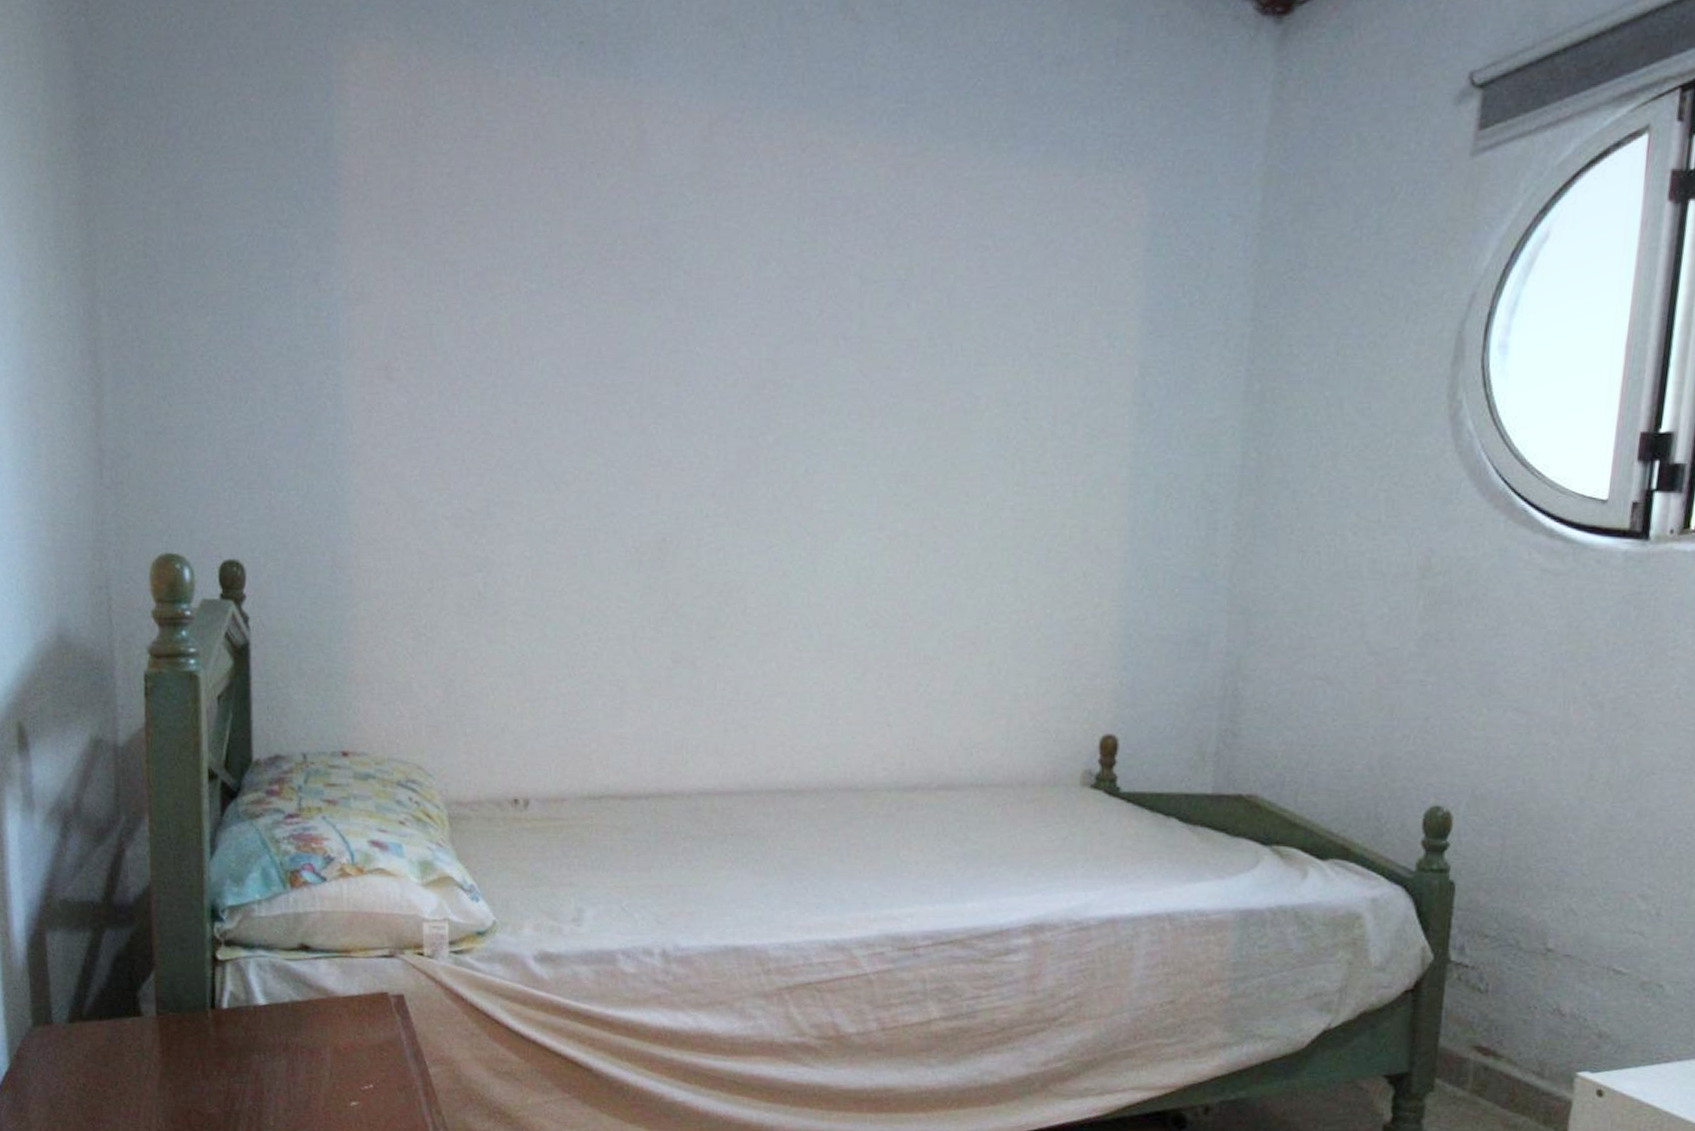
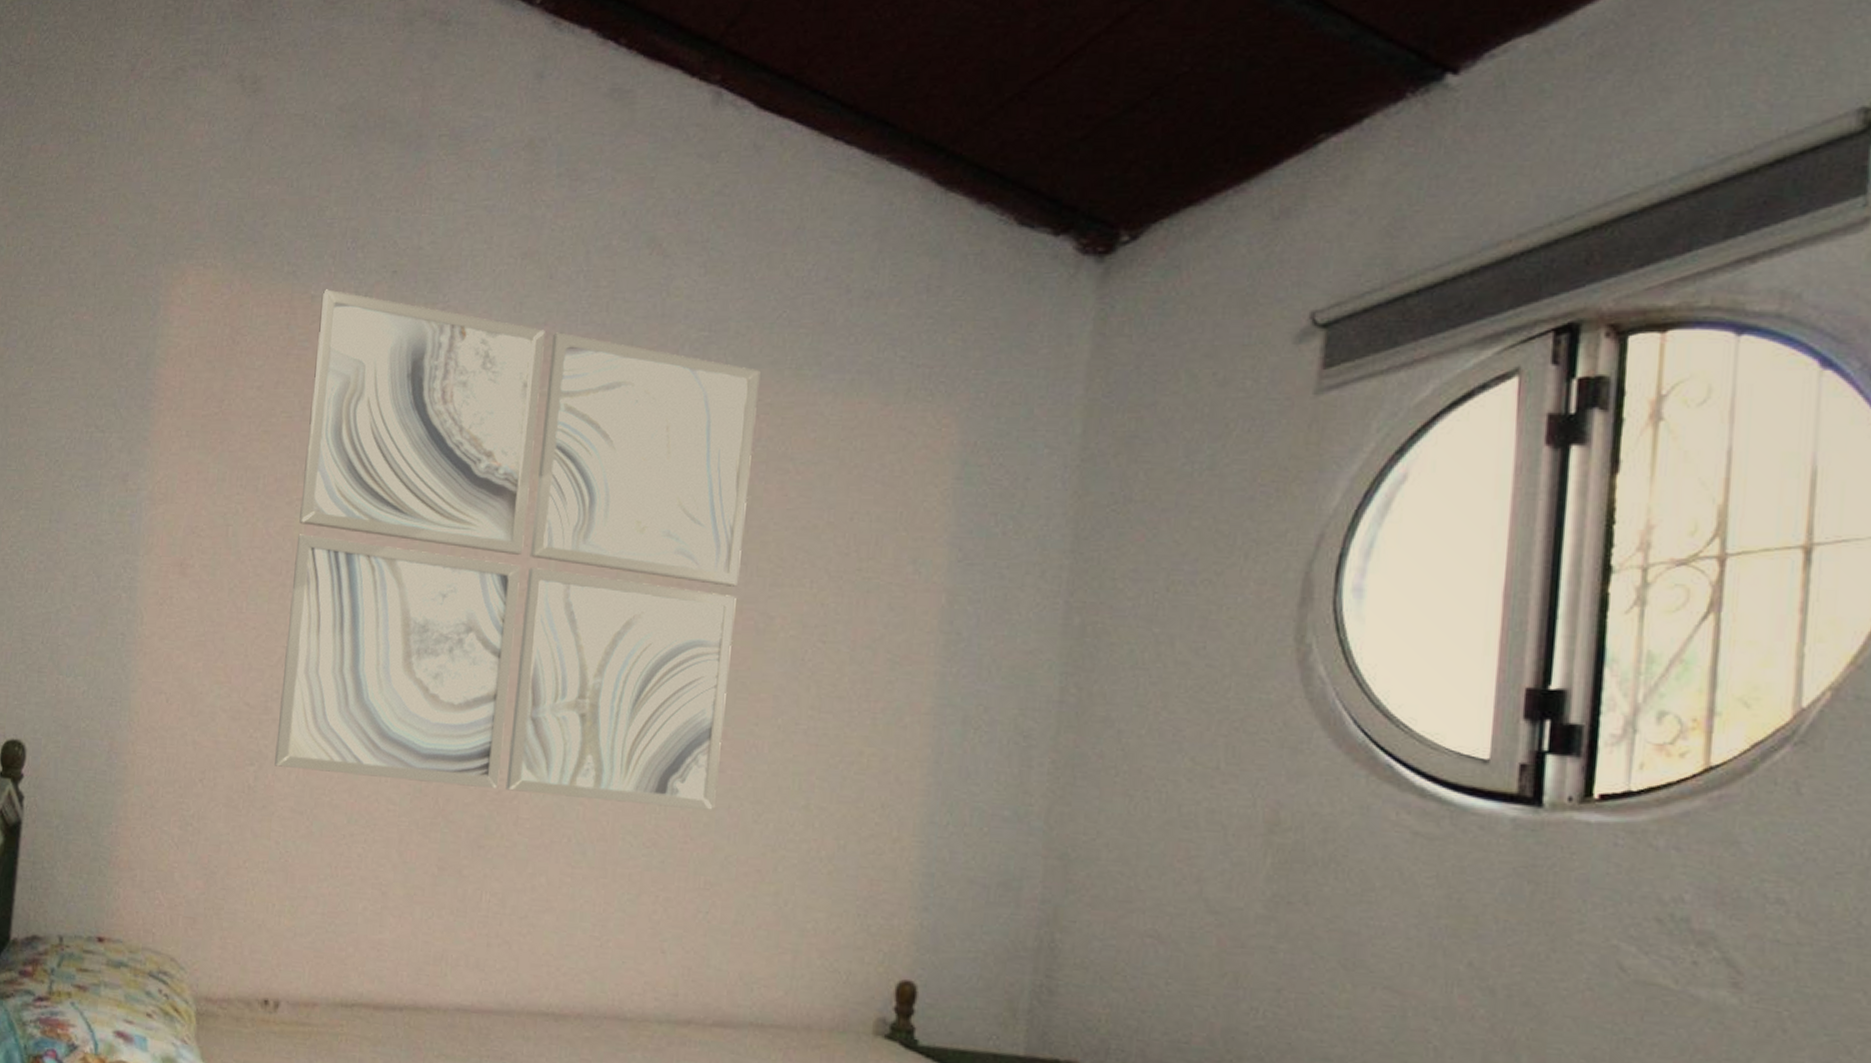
wall art: none [502,63,958,588] -> present [275,289,761,810]

